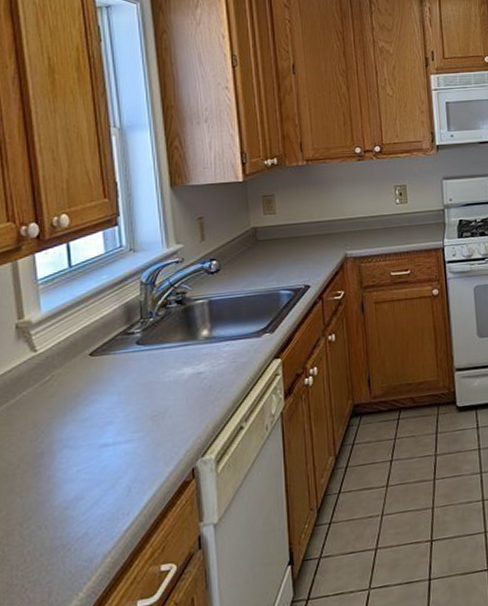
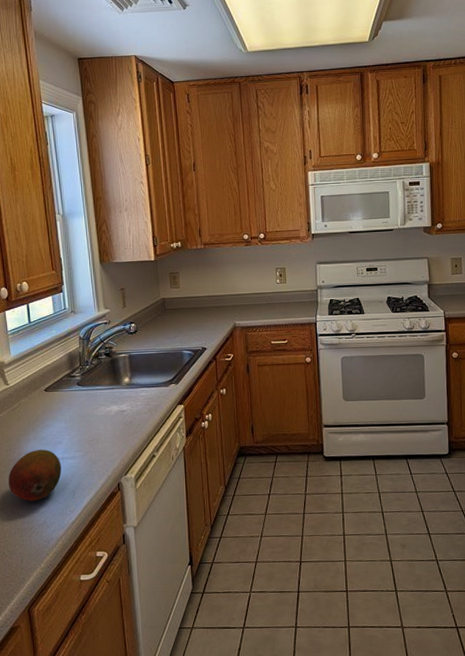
fruit: none [32,434,112,509] -> present [8,450,62,502]

